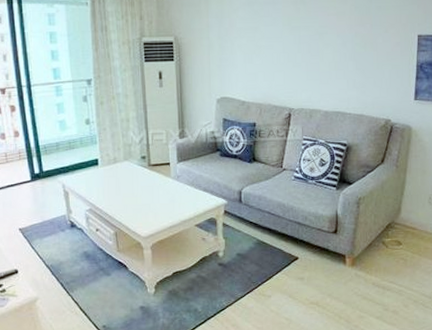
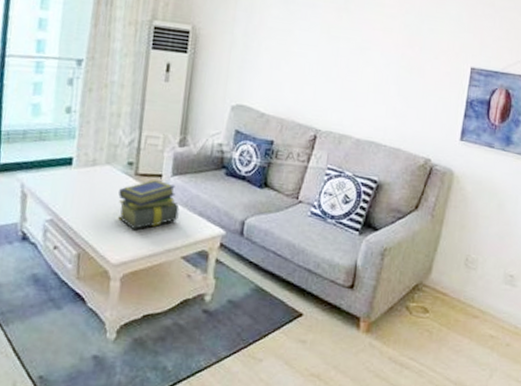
stack of books: none [138,167,188,208] -> present [118,179,179,229]

